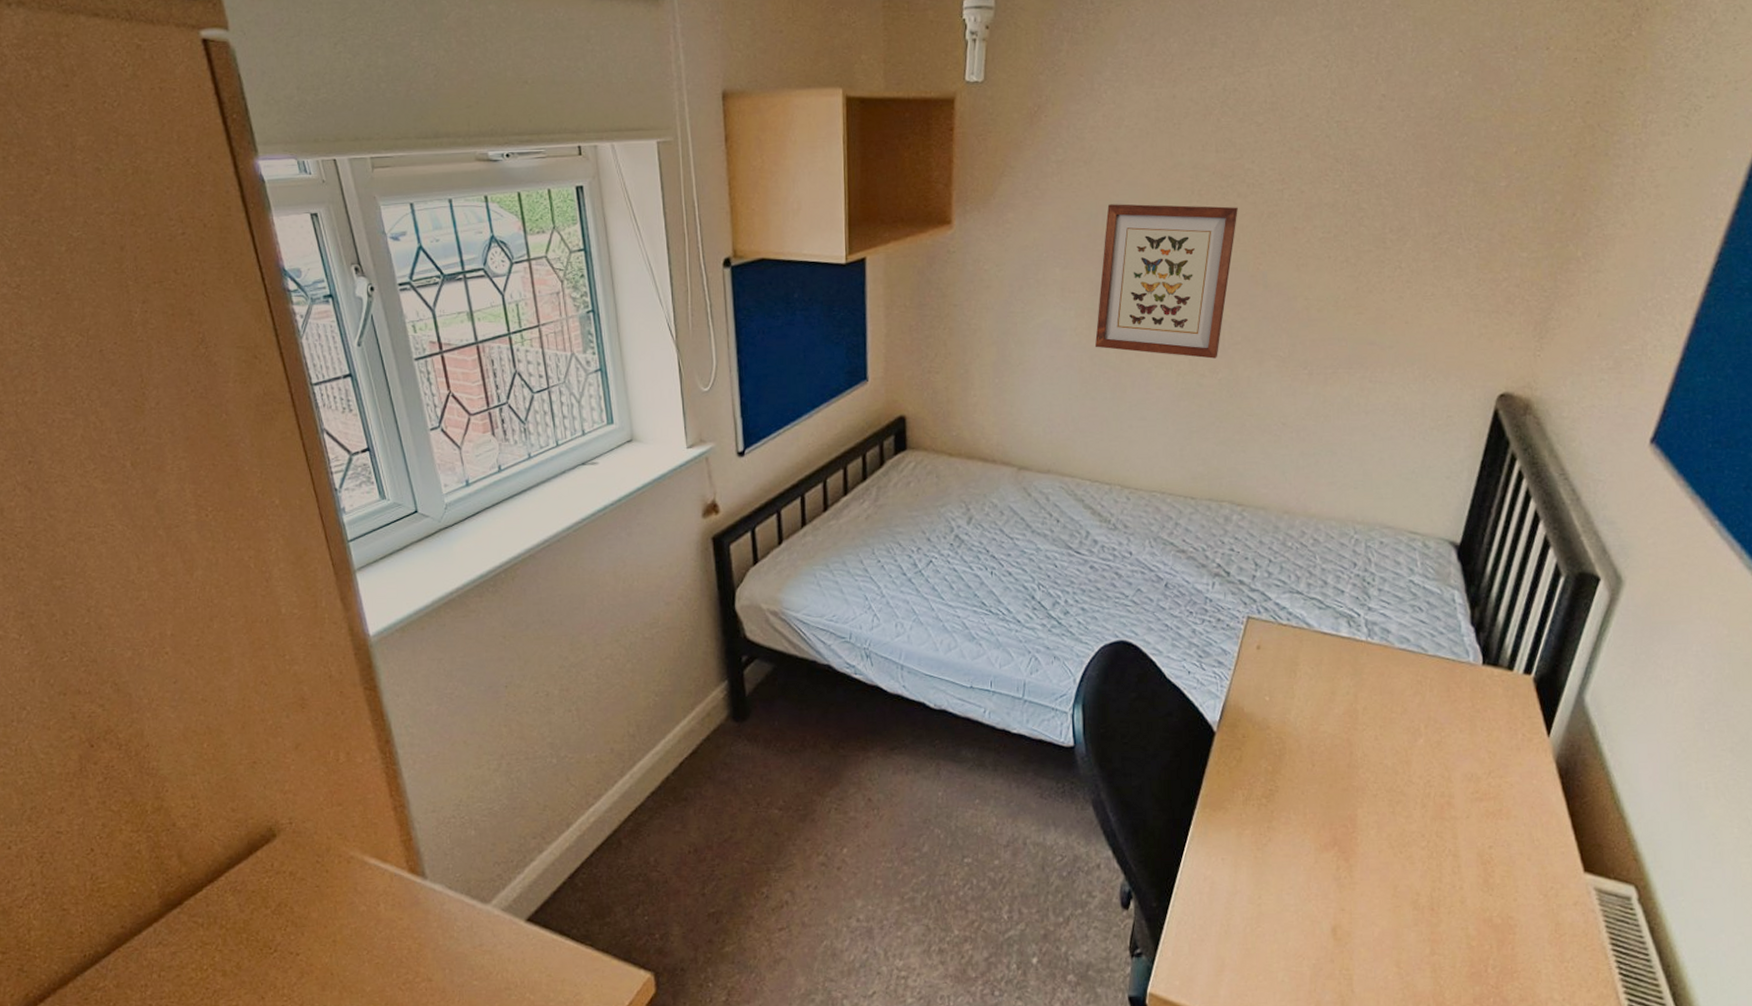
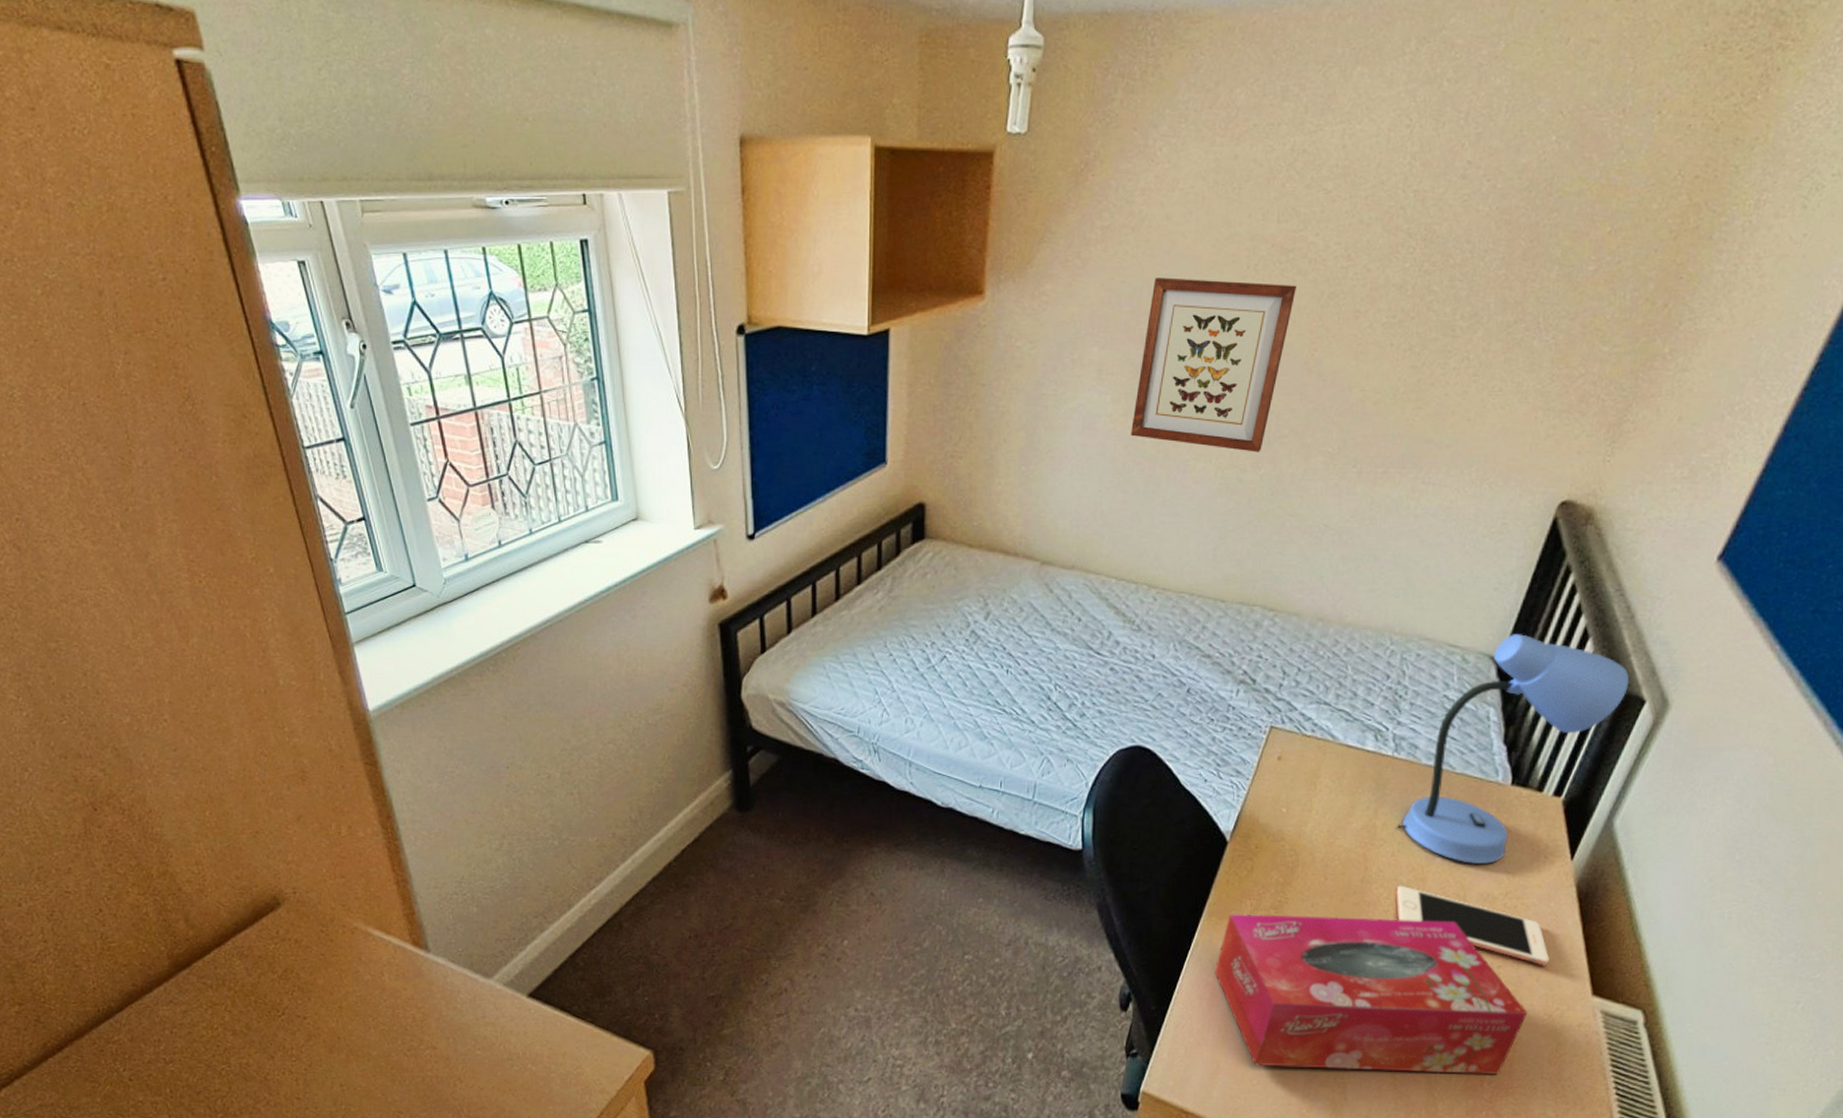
tissue box: none [1212,803,1523,961] -> present [1214,913,1528,1075]
desk lamp: none [1377,519,1583,744] -> present [1397,634,1630,864]
cell phone: none [1383,768,1538,844] -> present [1396,885,1549,966]

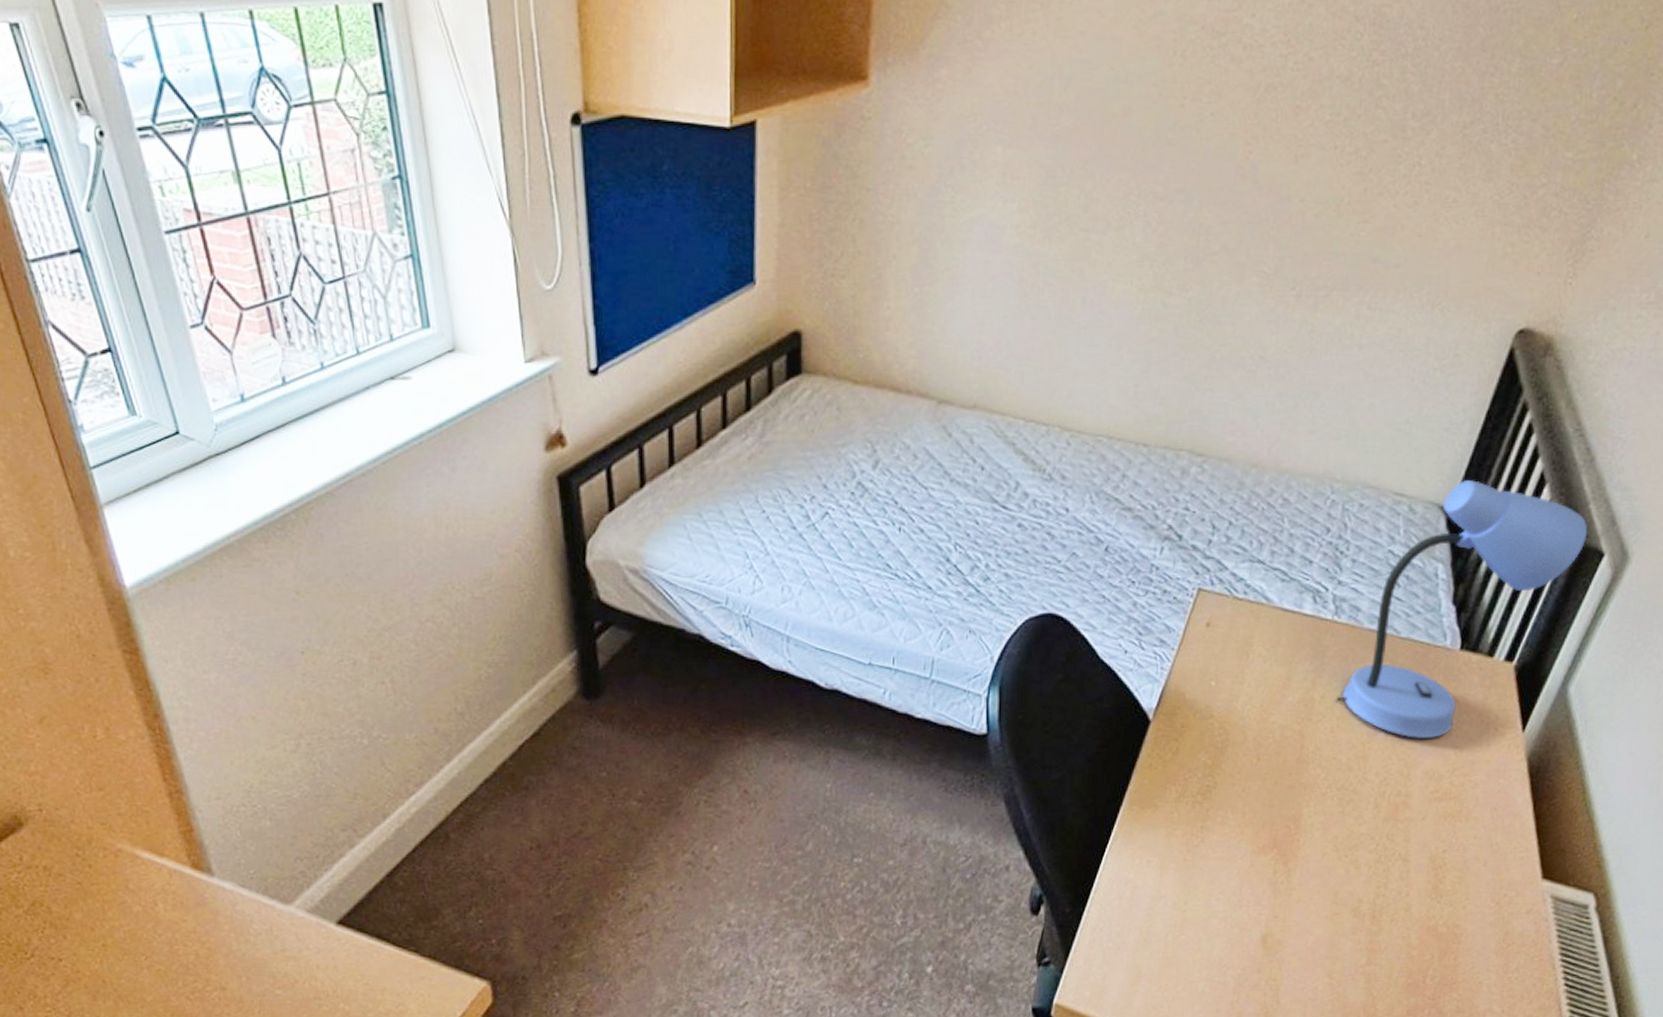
wall art: present [1130,278,1296,452] -> none [1039,63,1229,272]
tissue box: present [1214,913,1528,1075] -> none [1135,800,1474,971]
cell phone: present [1396,885,1549,966] -> none [1334,764,1498,849]

